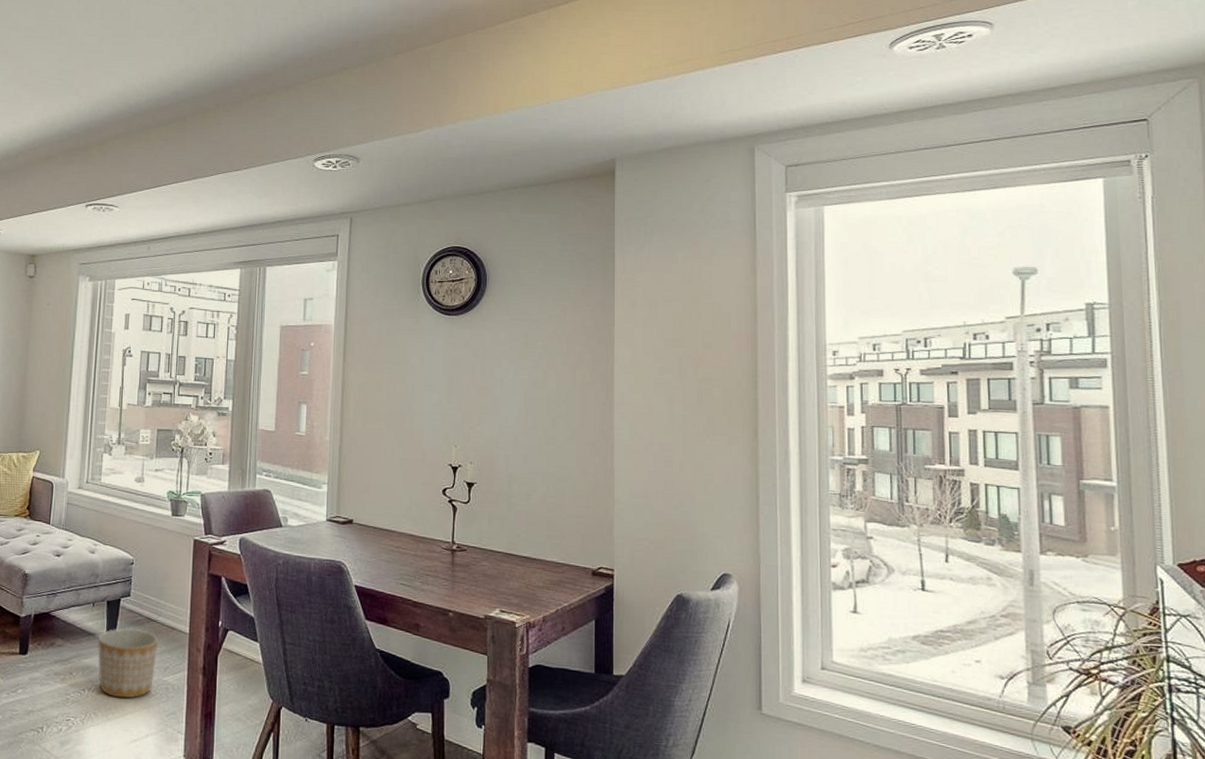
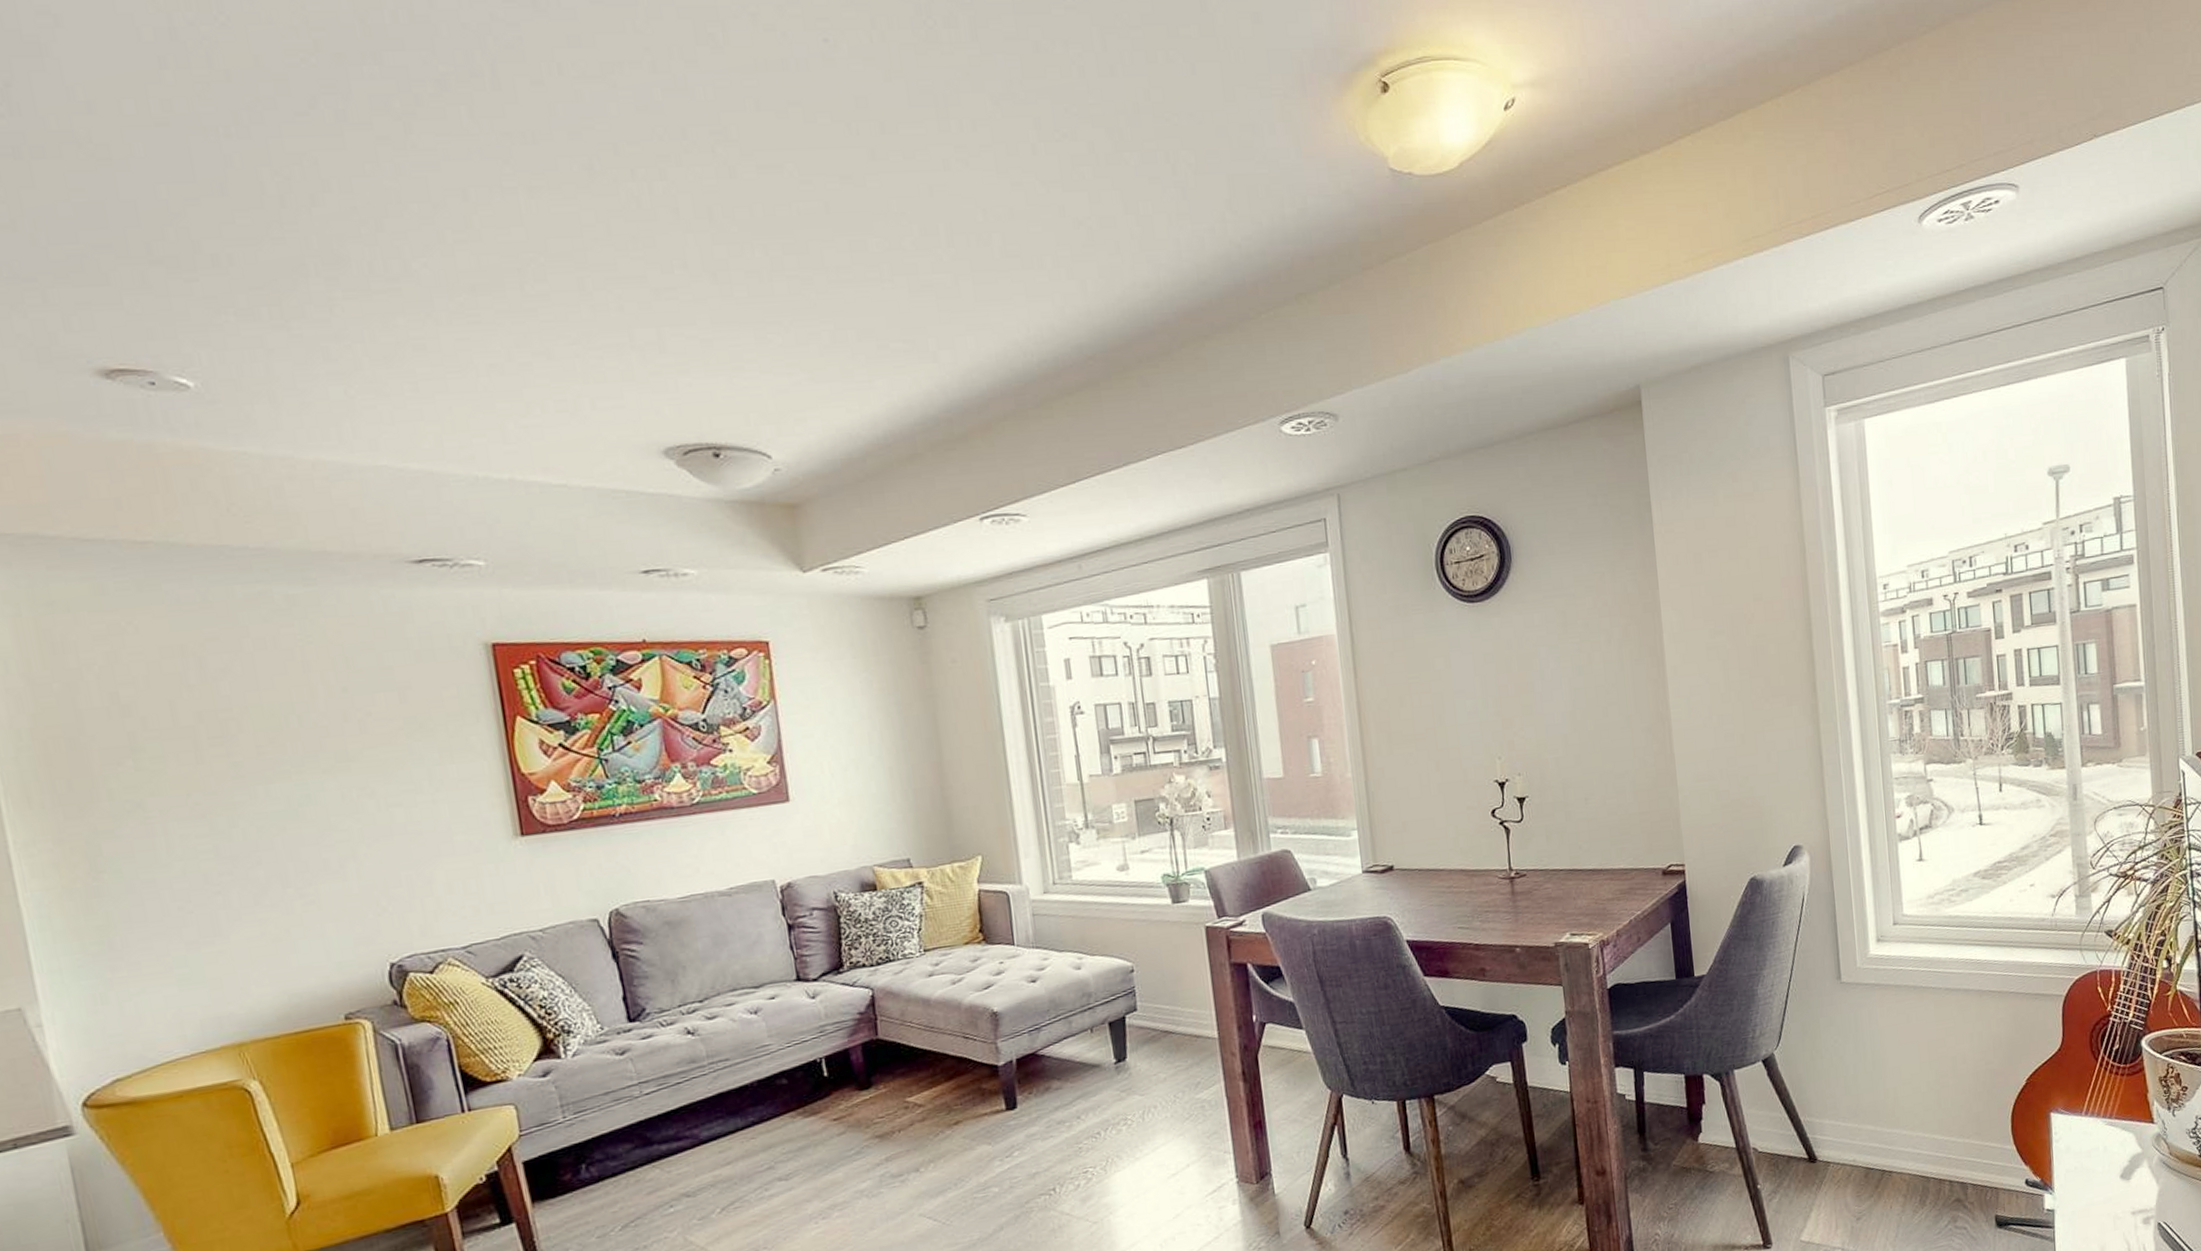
planter: present [97,627,159,699] -> none [1106,1045,1185,1132]

